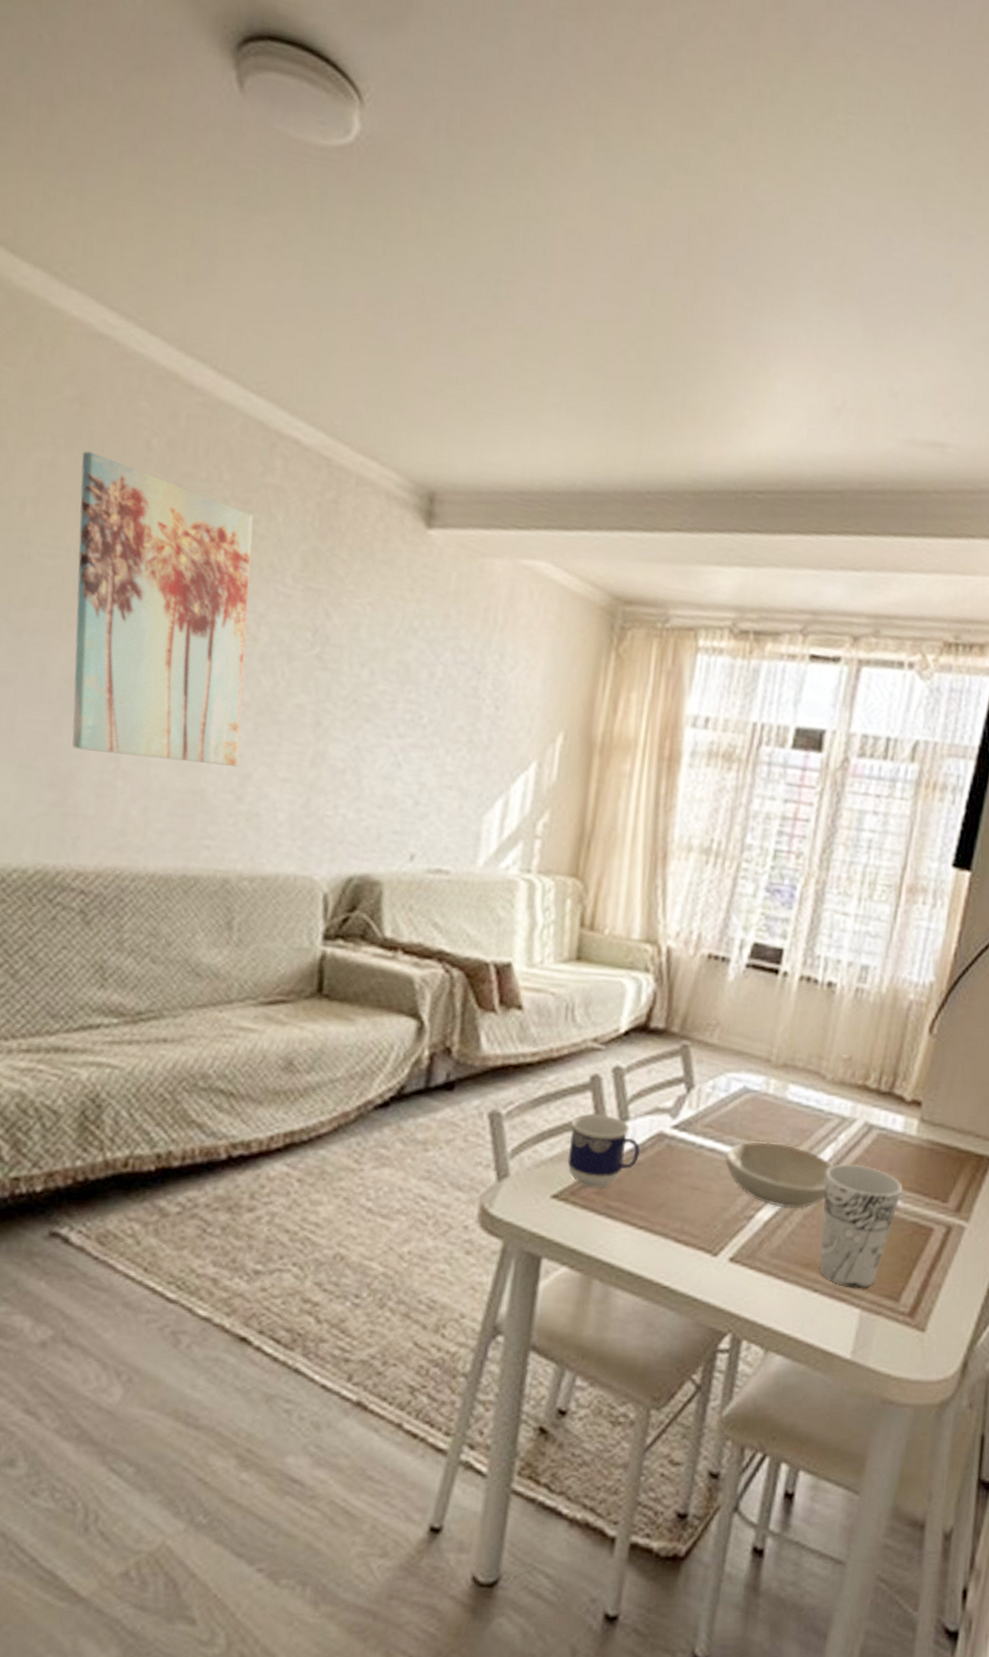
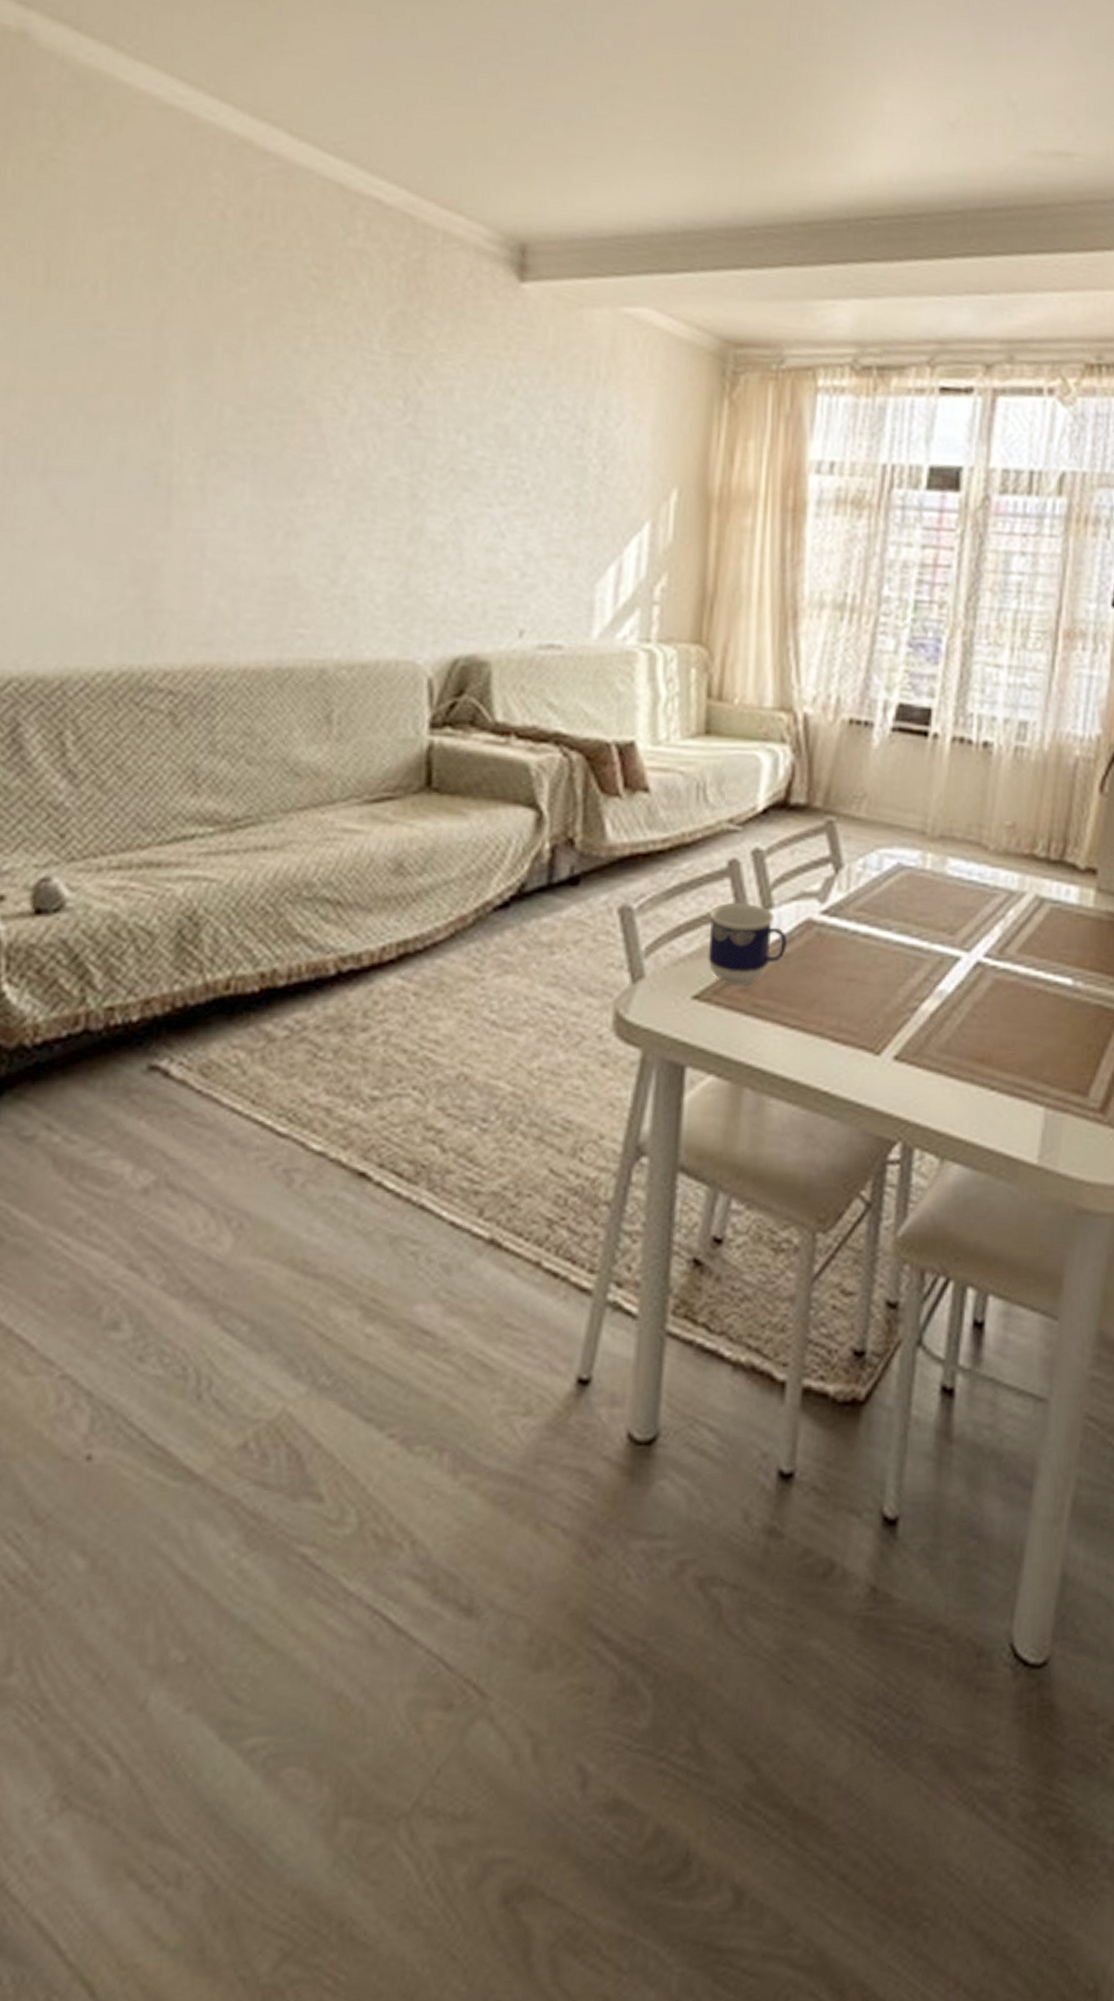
wall art: present [72,451,253,767] -> none [153,227,336,548]
bowl: present [724,1141,834,1209] -> none [881,923,1004,997]
cup: present [818,1163,903,1289] -> none [994,942,1083,1084]

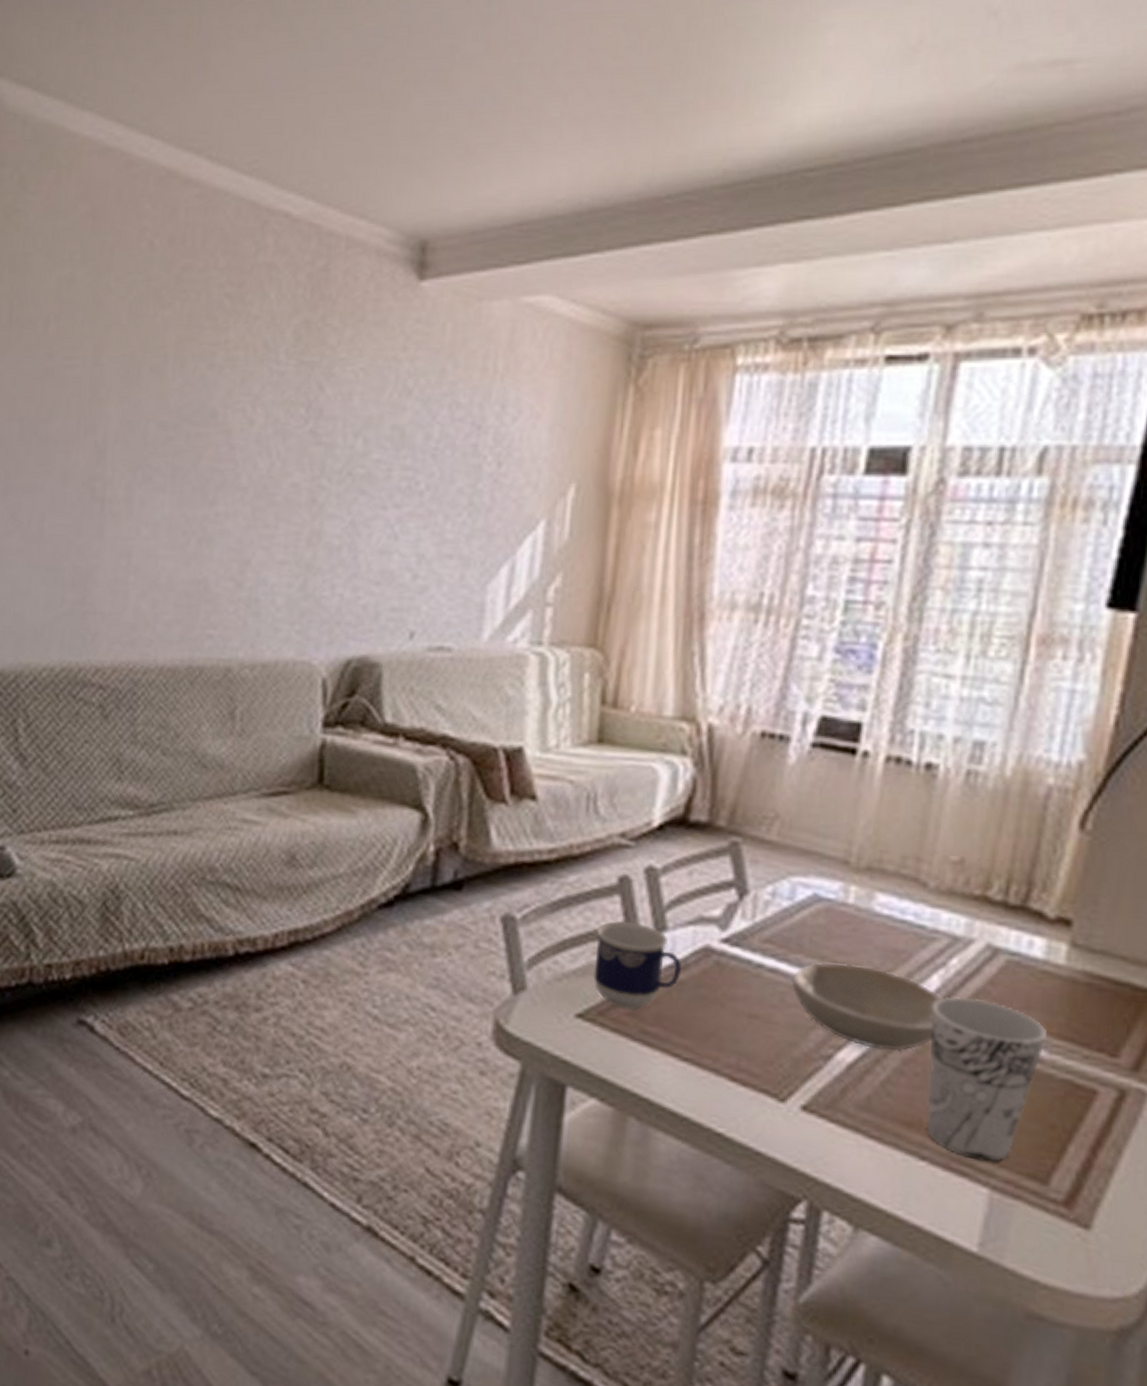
bowl: none [881,923,1004,997] -> present [791,962,943,1051]
cup: none [994,942,1083,1084] -> present [926,996,1048,1162]

